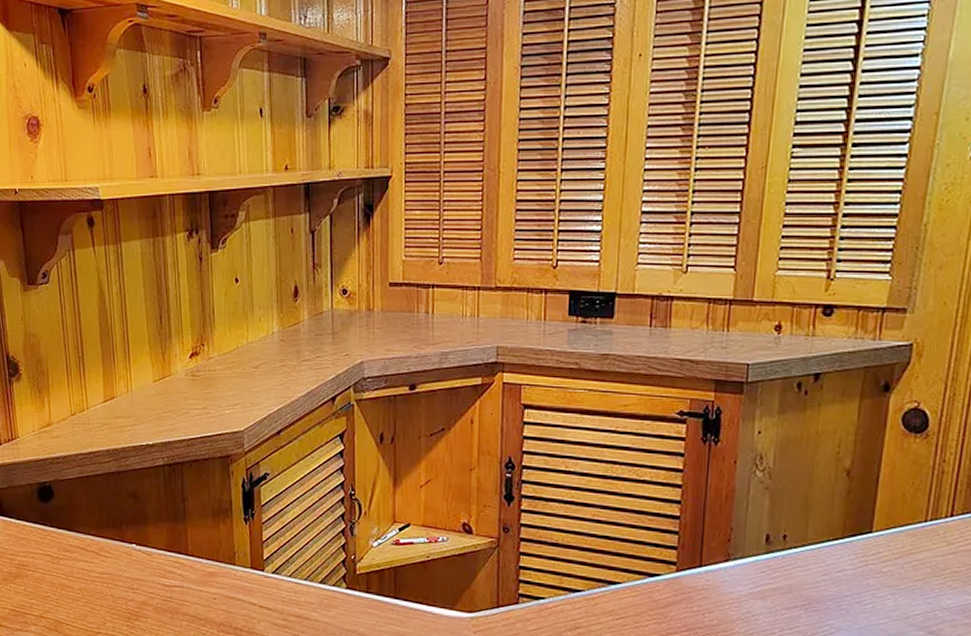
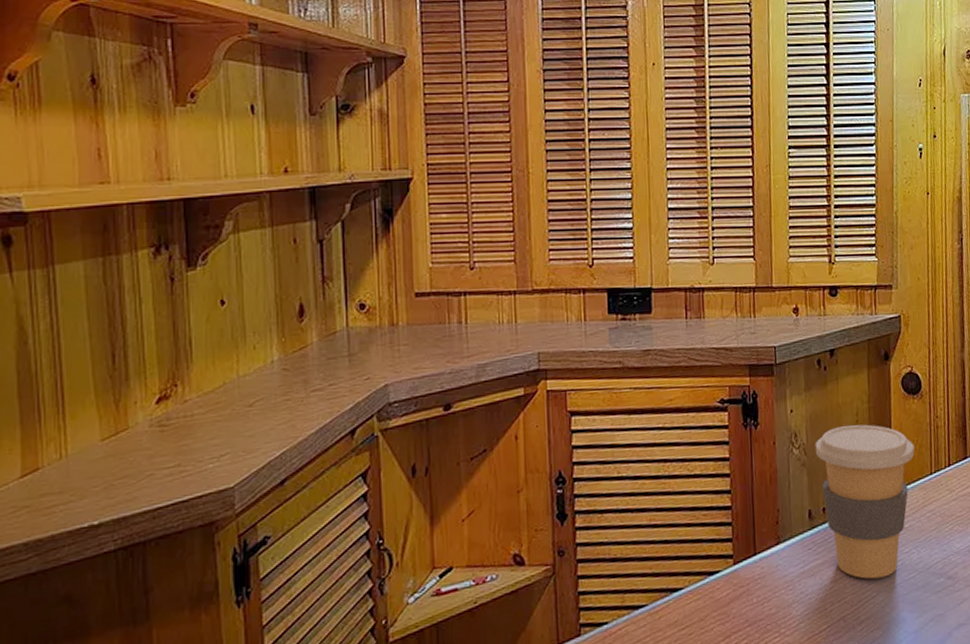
coffee cup: none [782,456,908,617] -> present [815,424,915,579]

